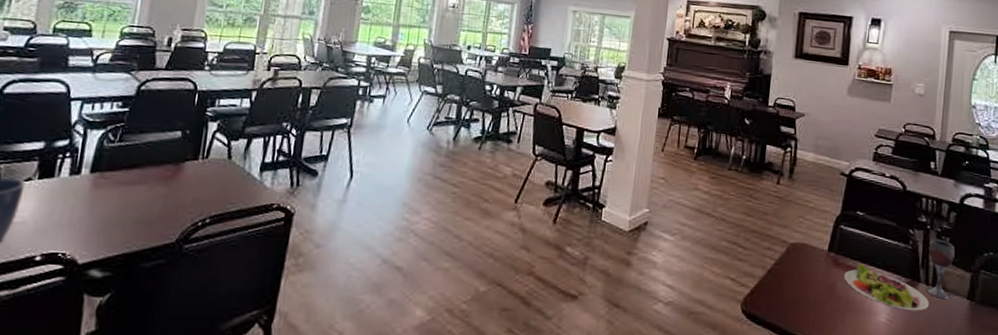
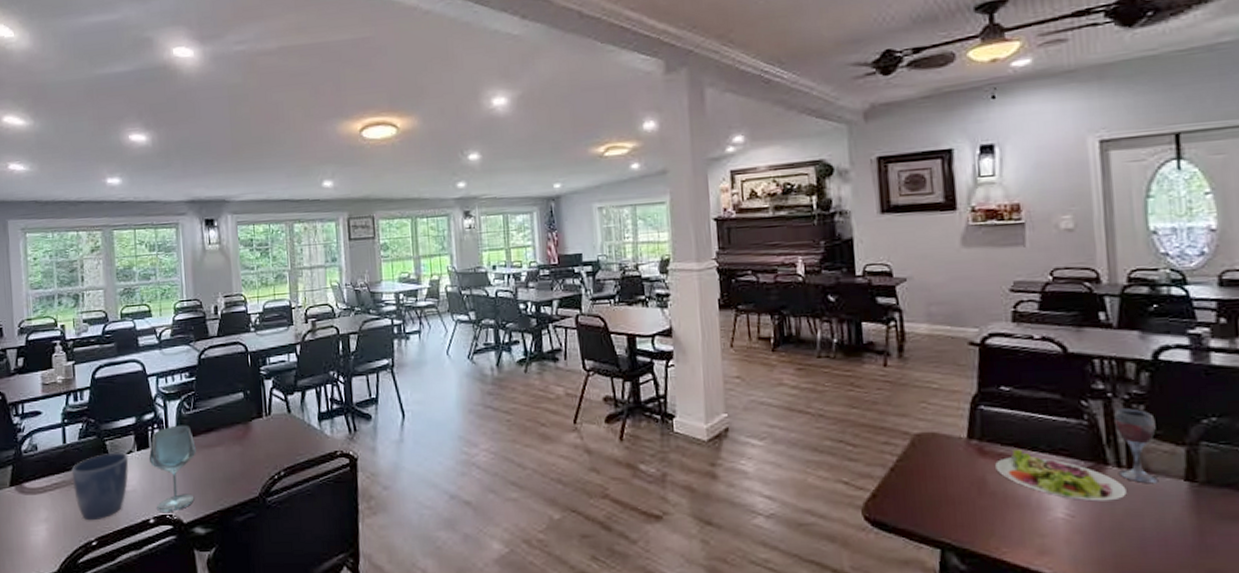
wine glass: none [48,156,113,250] -> present [148,425,196,512]

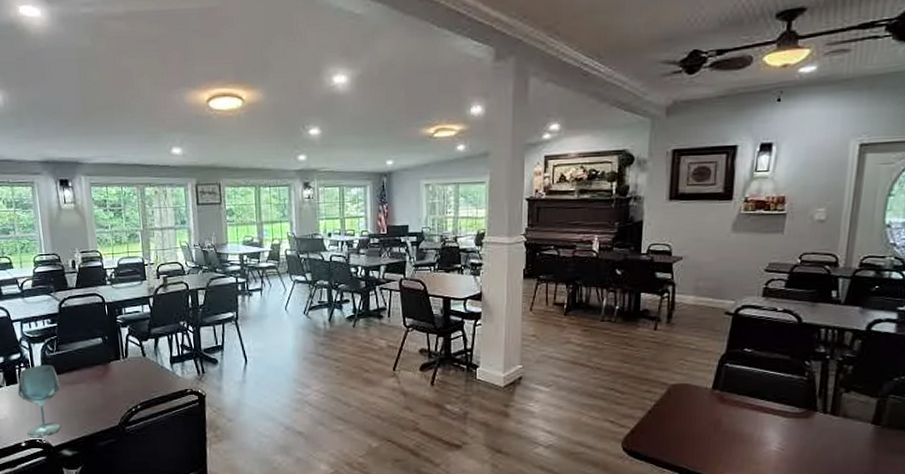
salad plate: present [995,449,1127,500] -> none [730,398,827,438]
cup: present [1114,408,1159,484] -> none [823,368,859,426]

